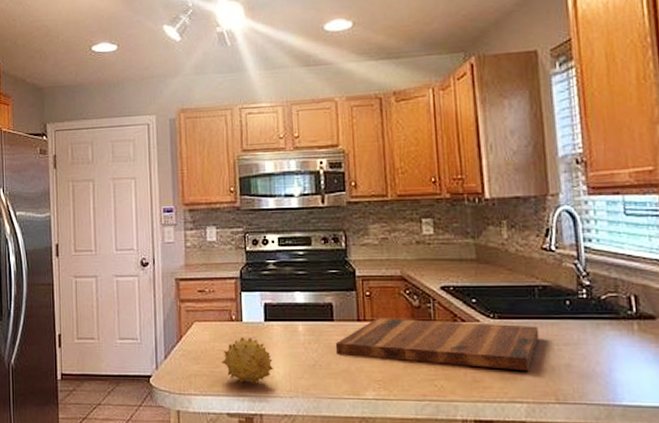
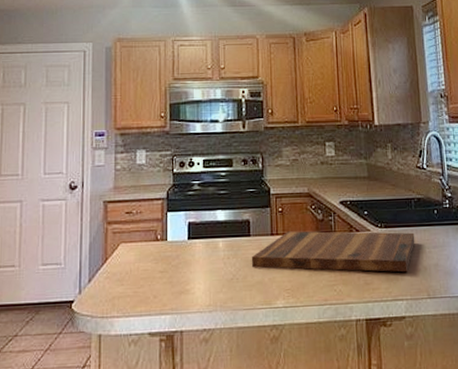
fruit: present [222,338,273,386] -> none [145,256,194,303]

